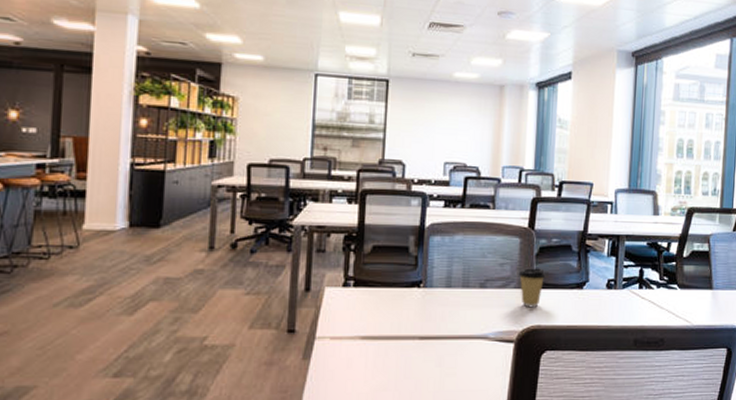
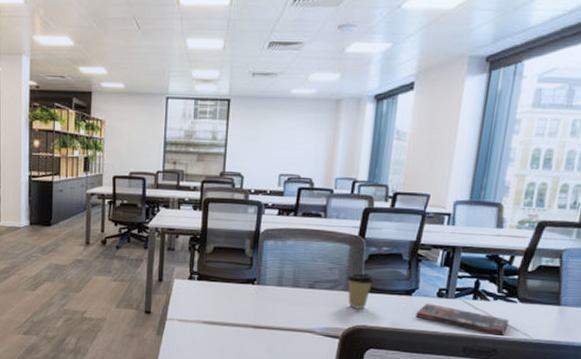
book: none [588,296,672,324] -> present [416,303,509,336]

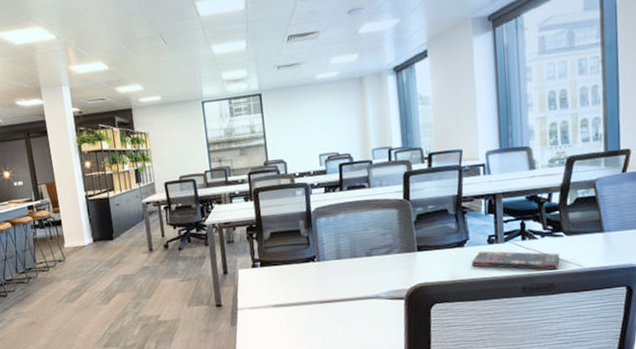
coffee cup: present [346,273,374,310] -> none [399,233,426,269]

